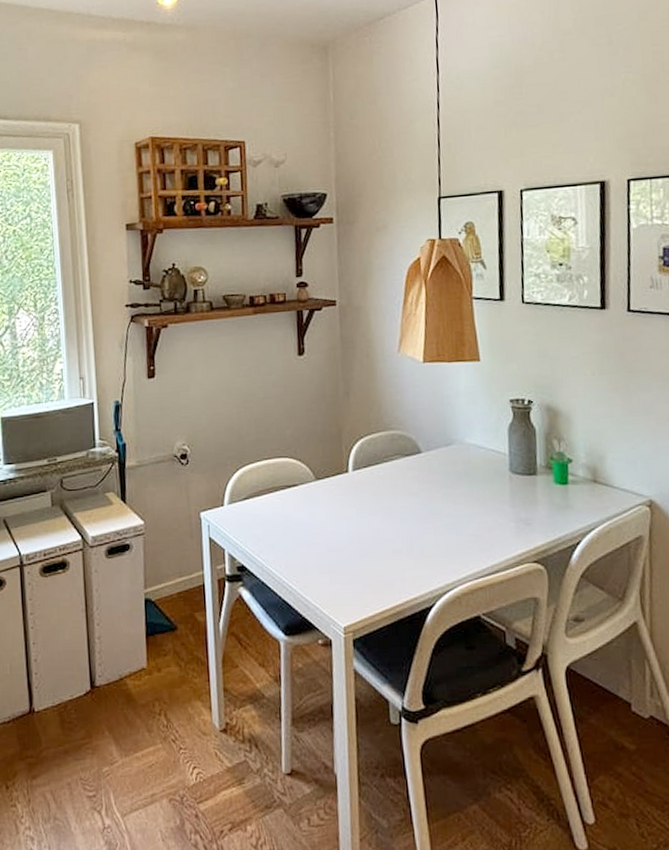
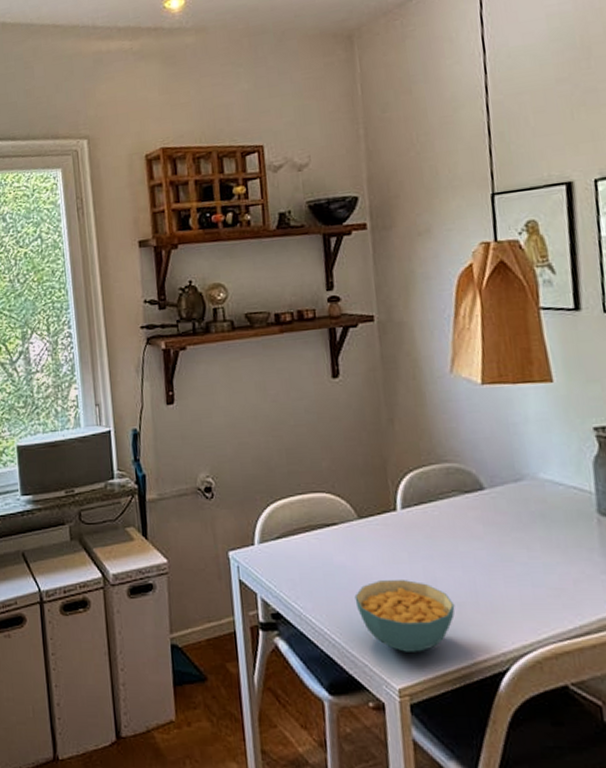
cereal bowl: none [310,532,393,595] -> present [354,580,455,652]

